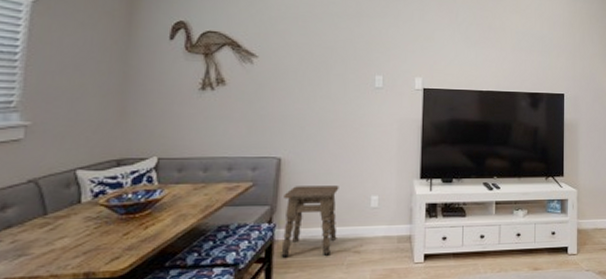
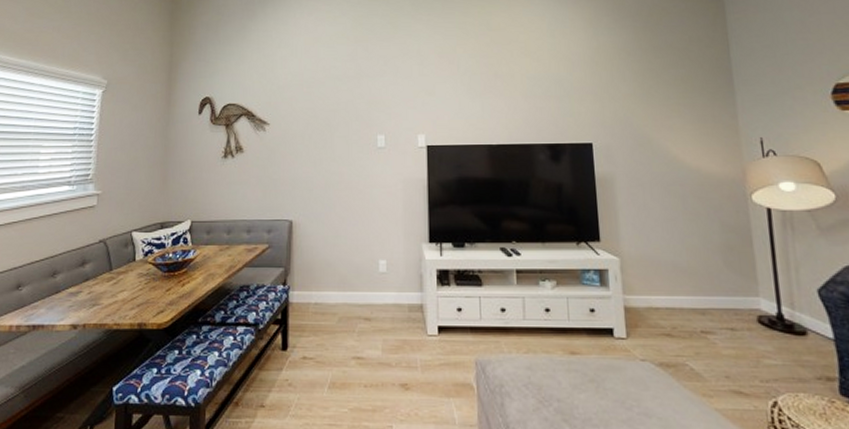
side table: present [281,185,339,258] -> none [295,249,347,321]

